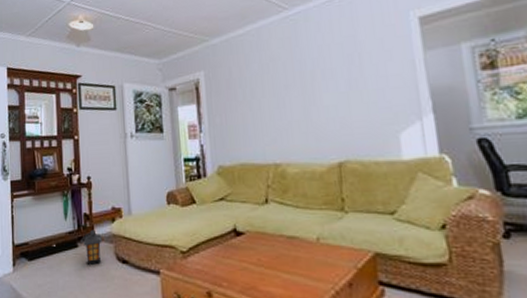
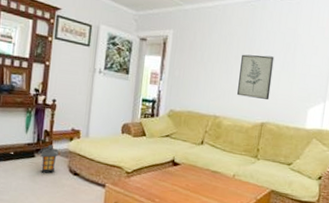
wall art: none [293,75,342,134] -> present [237,54,275,100]

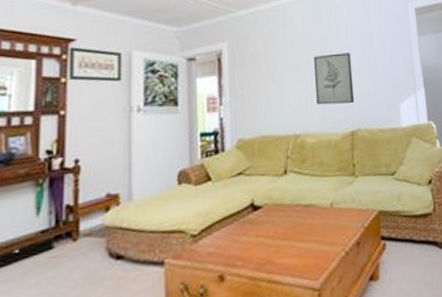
lantern: present [38,144,59,174] -> none [58,223,90,271]

